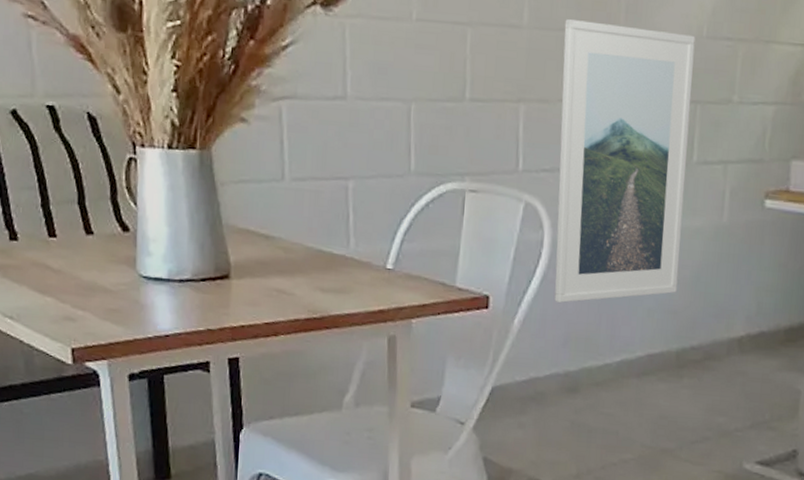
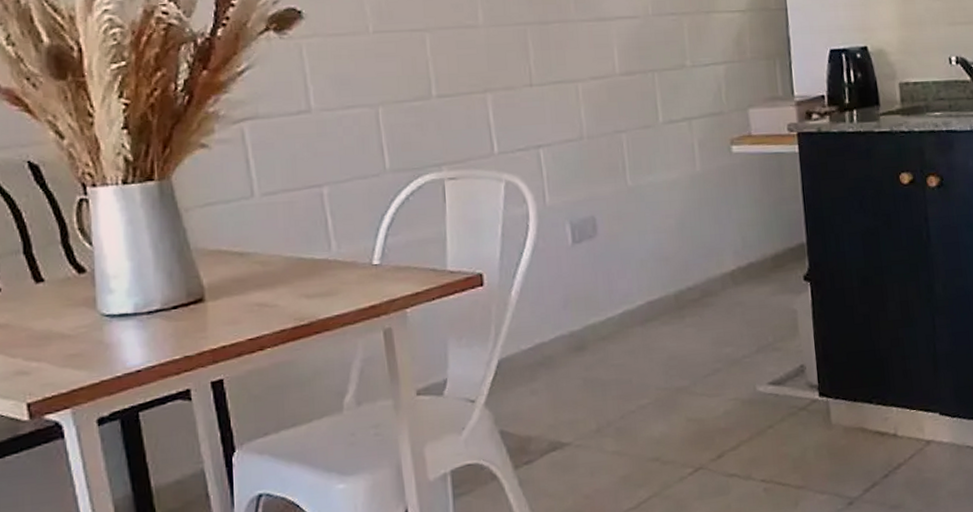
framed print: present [554,19,695,303] -> none [518,14,665,268]

